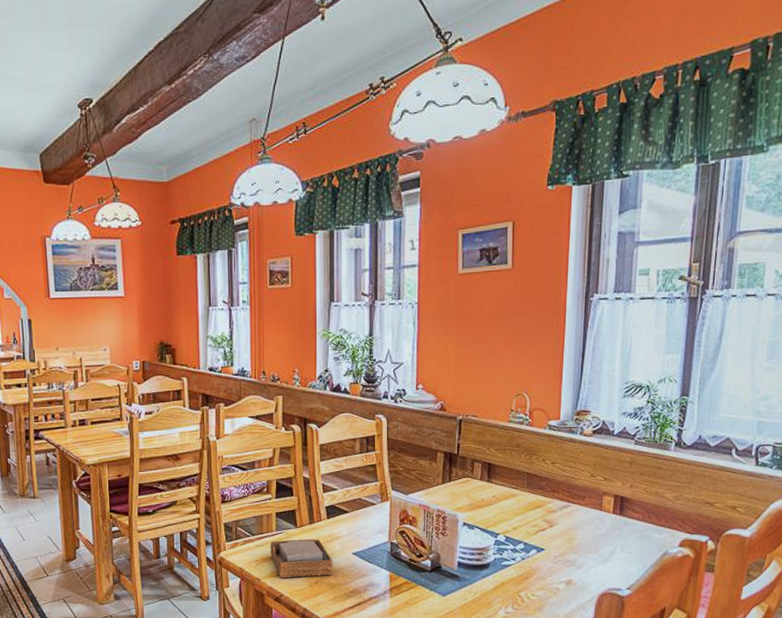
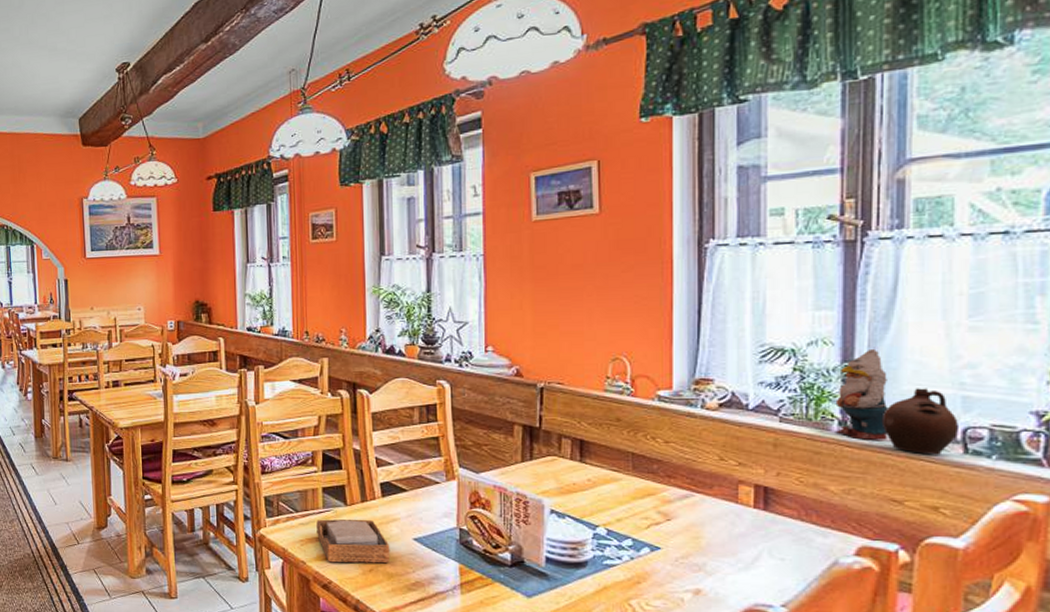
decorative figurine: none [672,385,711,457] -> present [835,348,889,440]
ceramic jug: none [704,415,754,467] -> present [881,388,958,455]

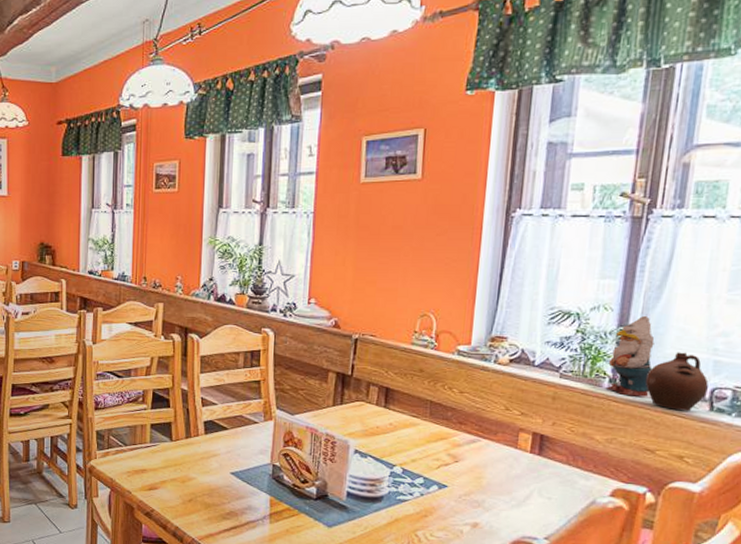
napkin holder: present [316,519,391,564] -> none [143,453,209,495]

